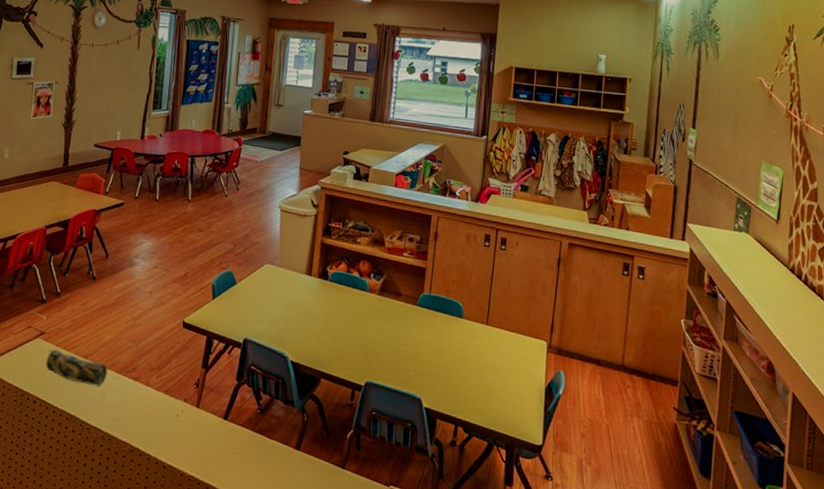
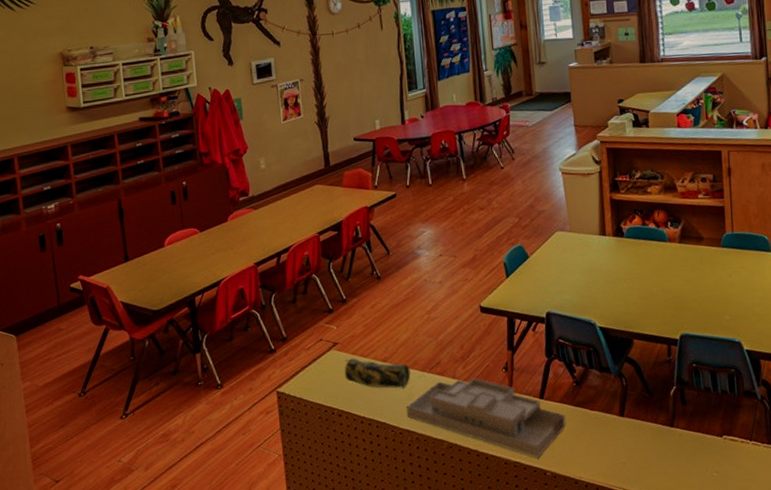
desk organizer: none [96,386,245,476] -> present [406,378,566,458]

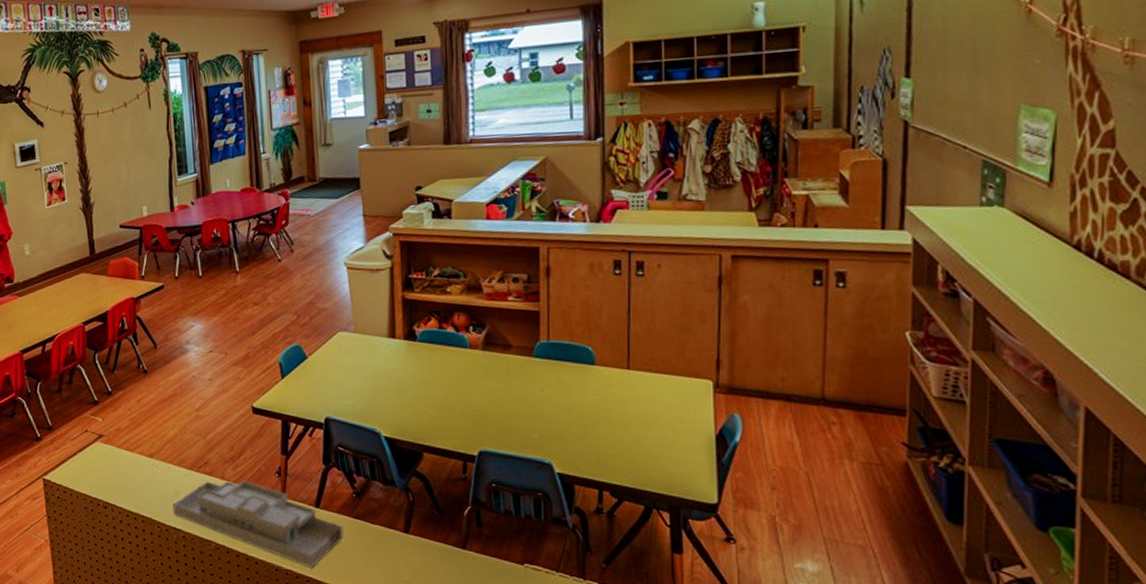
pencil case: present [344,357,411,389] -> none [109,451,178,485]

